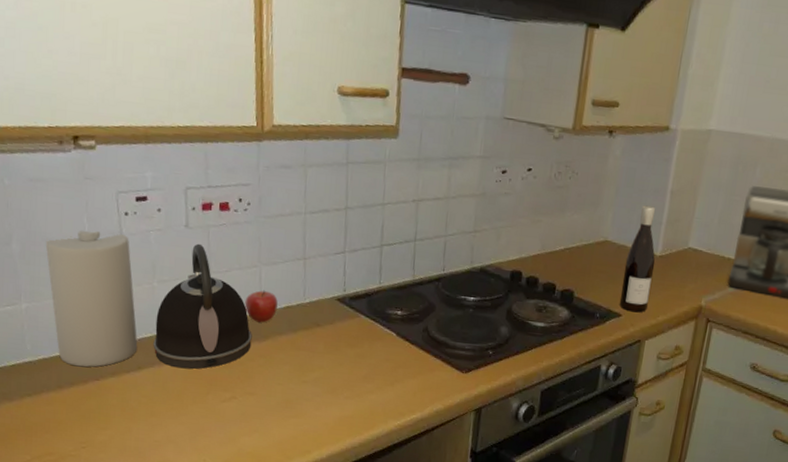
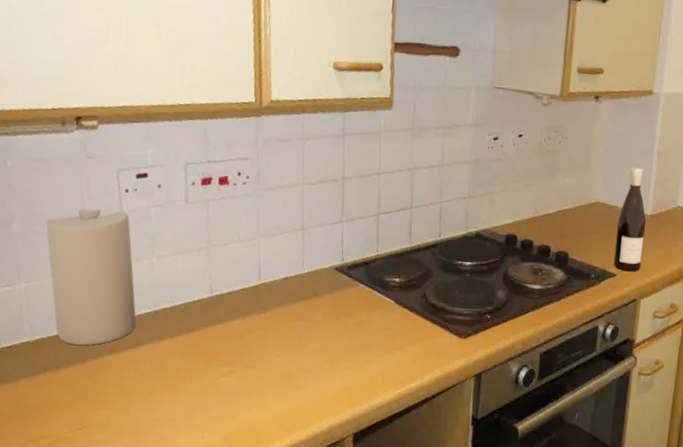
kettle: present [153,243,252,369] -> none [152,218,251,344]
fruit: present [244,290,278,323] -> none [243,261,277,295]

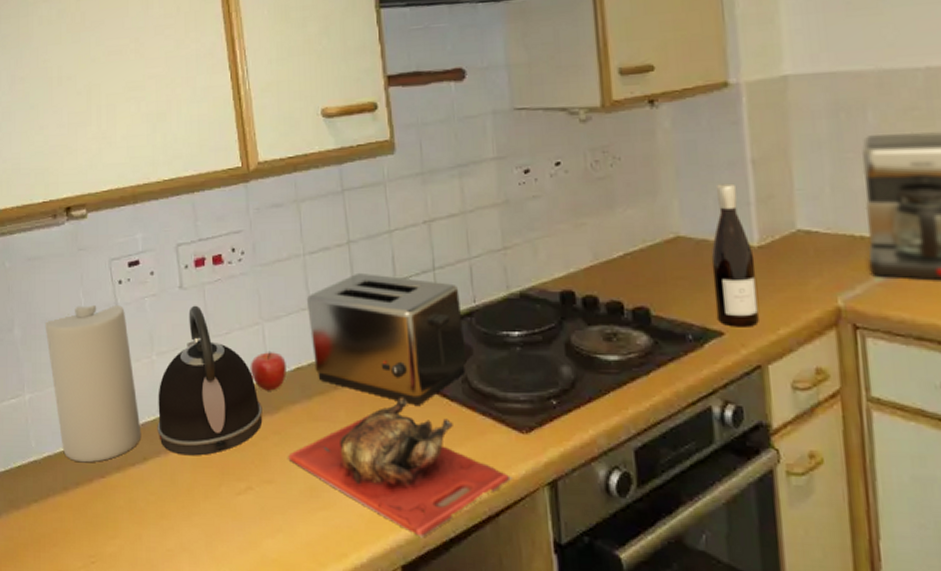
kettle: none [152,218,251,344] -> present [157,305,263,456]
fruit: none [243,261,277,295] -> present [250,351,286,391]
cutting board: none [269,306,449,413] -> present [288,397,512,538]
toaster: none [300,204,429,313] -> present [306,272,467,405]

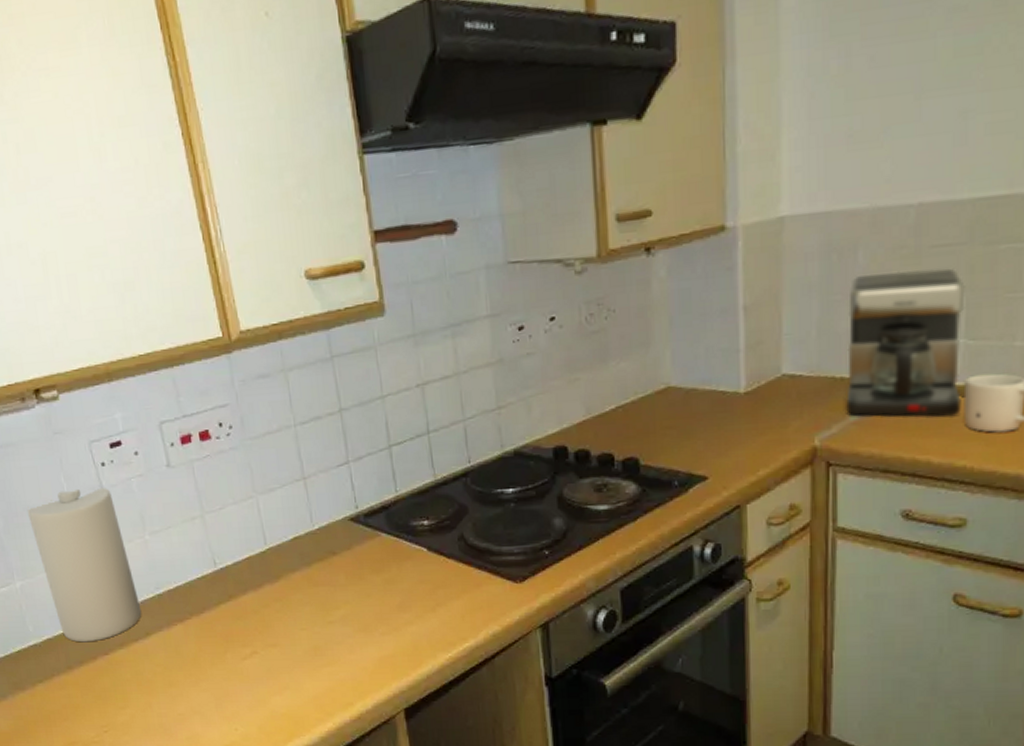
kettle: present [157,305,263,456] -> none [154,482,263,628]
fruit: present [250,351,286,391] -> none [246,523,284,562]
cutting board: present [288,397,512,538] -> none [291,558,507,683]
toaster: present [306,272,467,405] -> none [300,440,462,565]
bottle: present [711,183,759,327] -> none [699,331,742,471]

